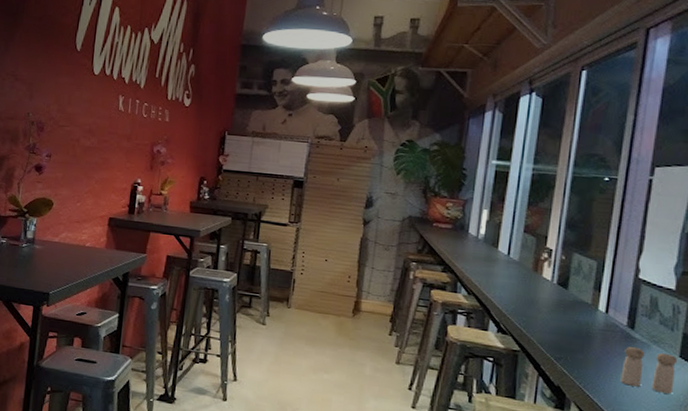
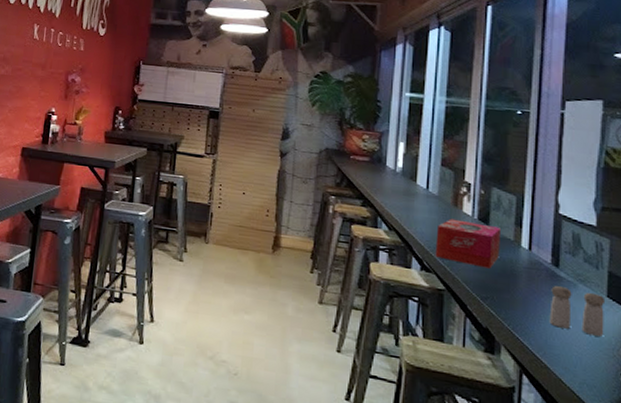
tissue box: none [512,283,579,331] -> present [435,218,500,269]

